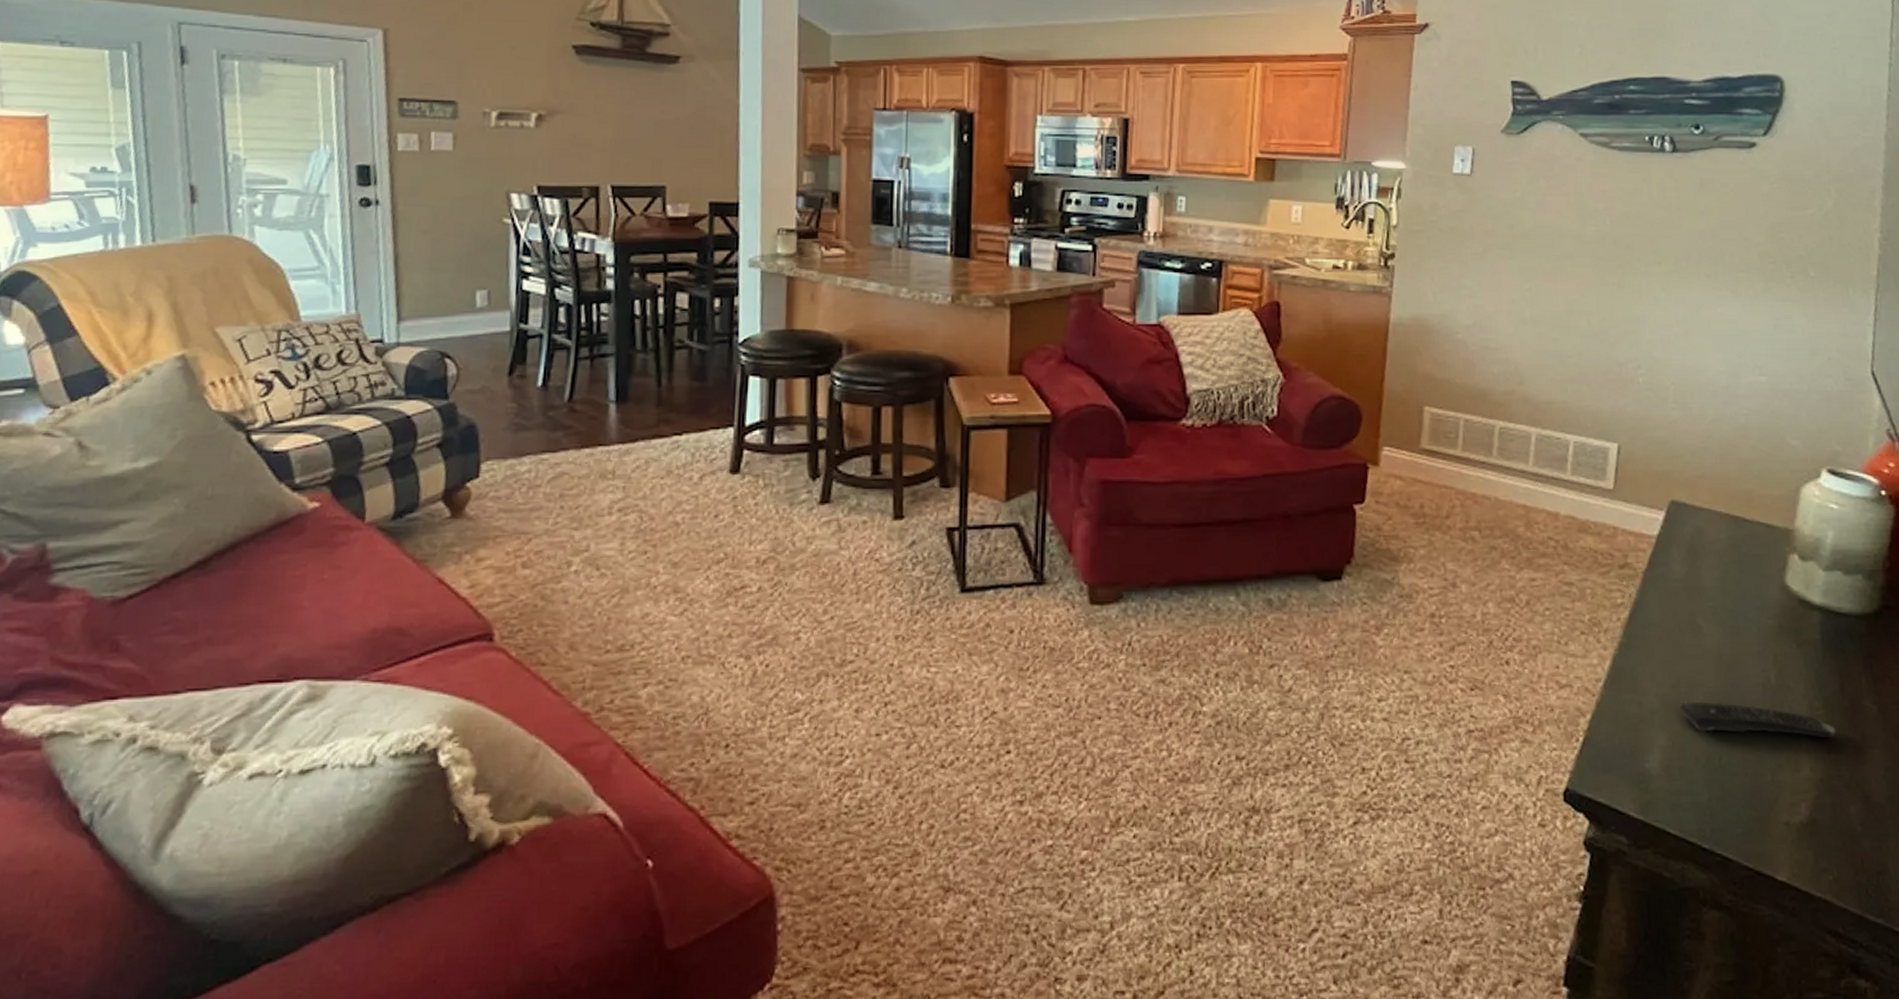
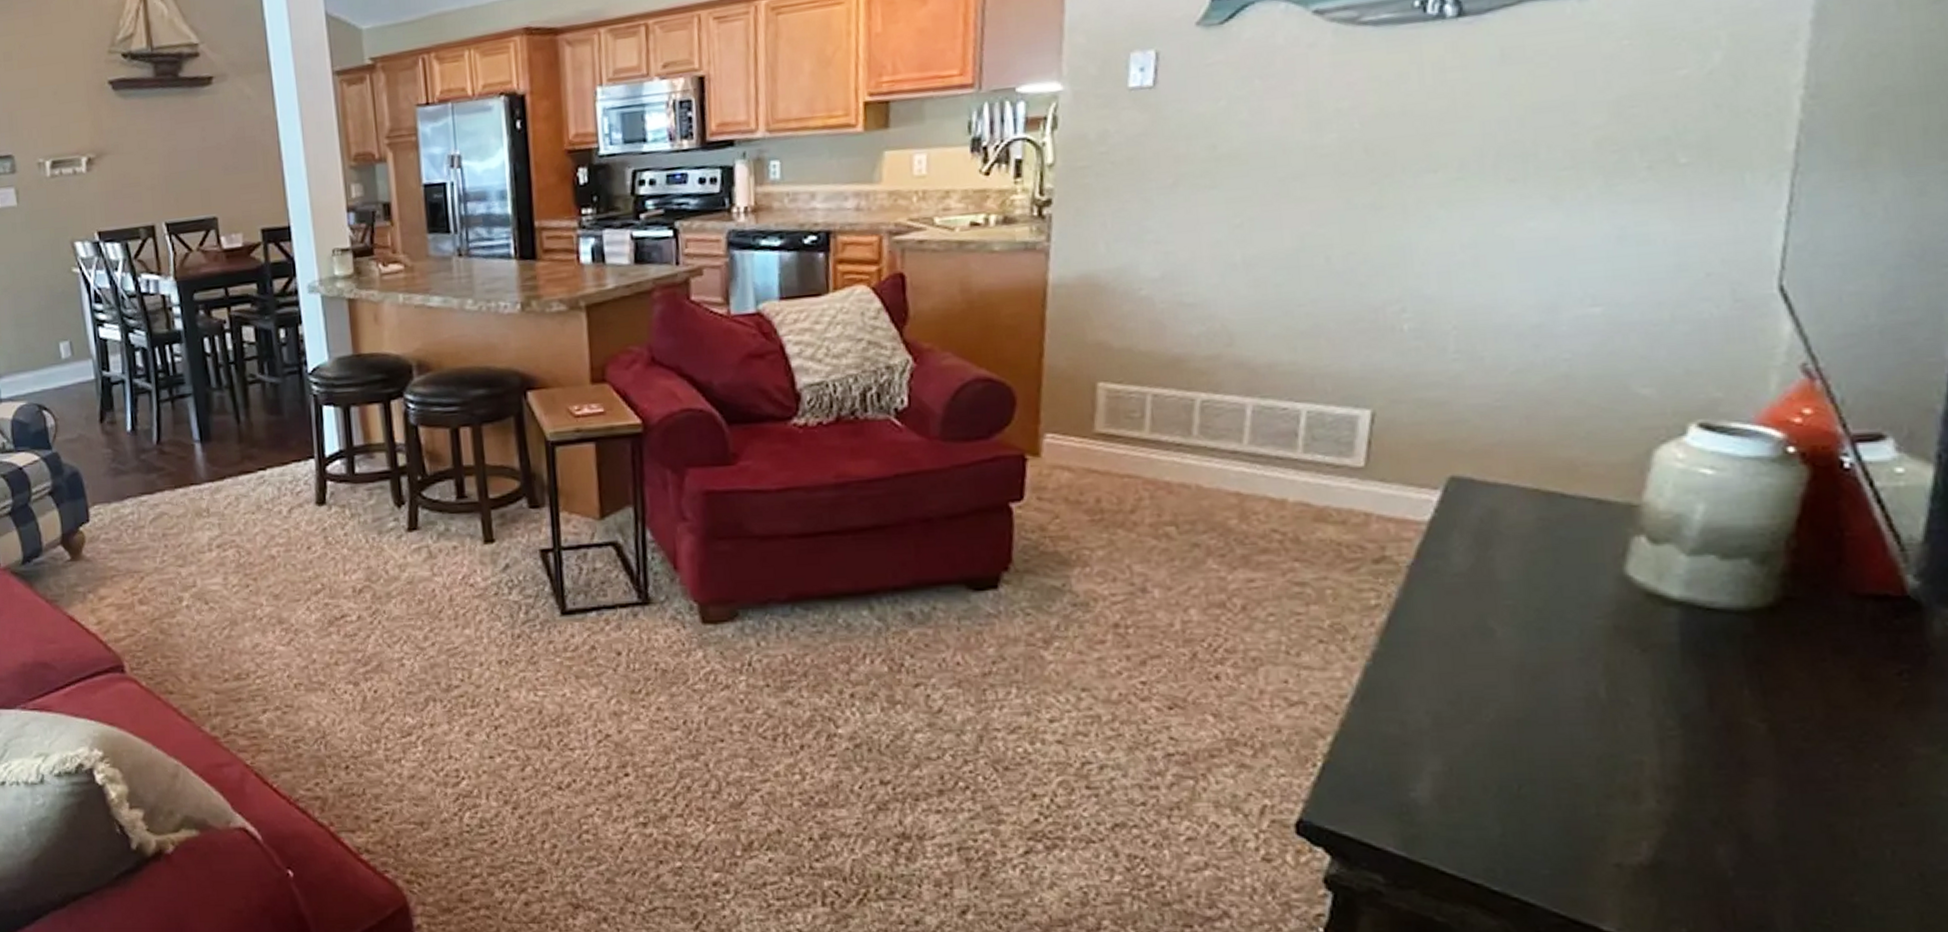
remote control: present [1680,701,1836,738] -> none [1461,720,1700,764]

